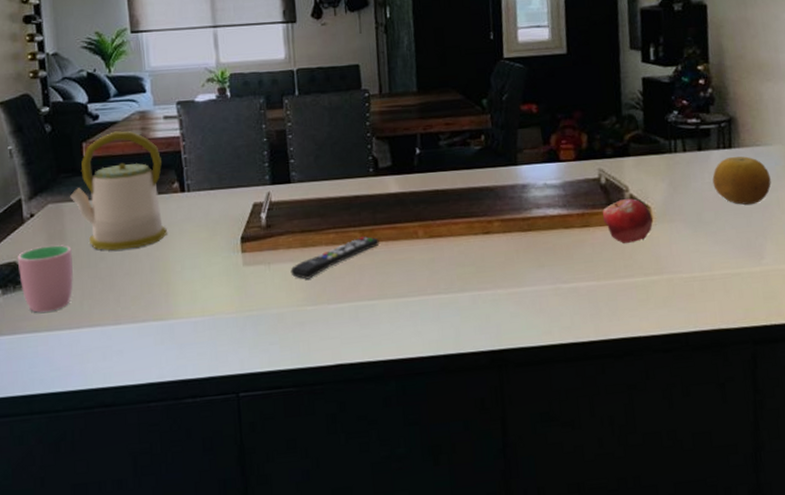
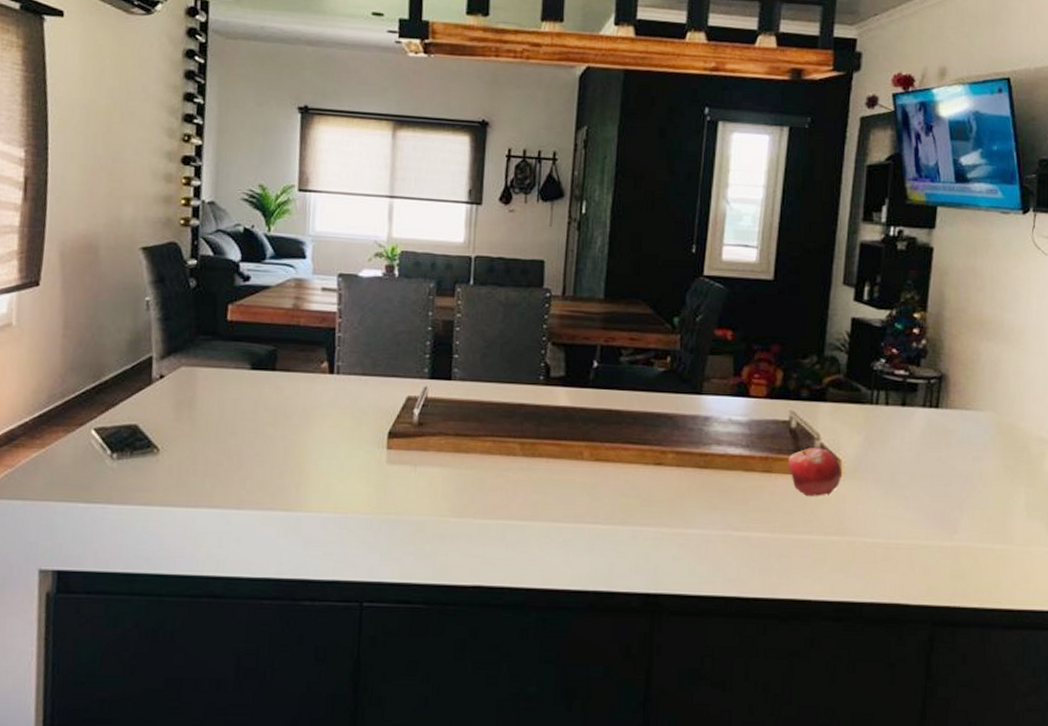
cup: present [18,245,73,313] -> none [138,411,201,485]
kettle: present [70,131,167,251] -> none [207,296,313,428]
remote control: present [290,236,380,280] -> none [437,450,540,488]
fruit: present [712,156,771,205] -> none [913,417,977,473]

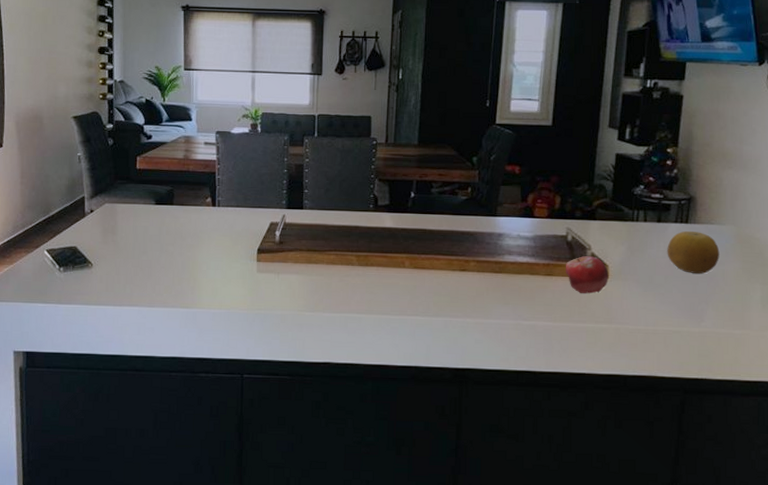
fruit: none [913,417,977,473] -> present [667,230,720,274]

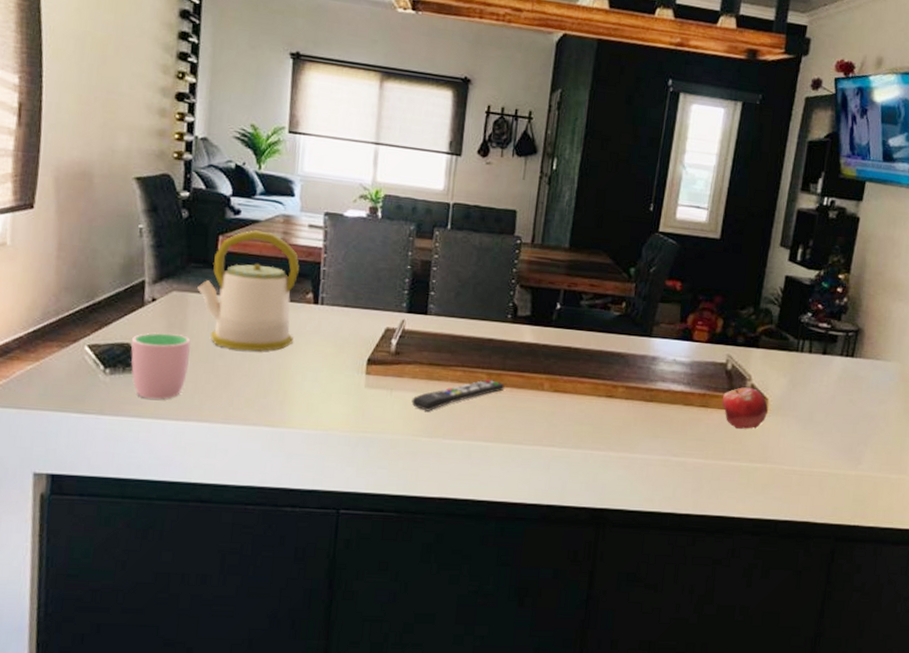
cup: none [78,236,121,290] -> present [131,332,191,400]
kettle: none [123,150,199,248] -> present [197,230,299,351]
remote control: none [295,261,372,290] -> present [411,379,505,412]
fruit: present [667,230,720,274] -> none [829,365,883,413]

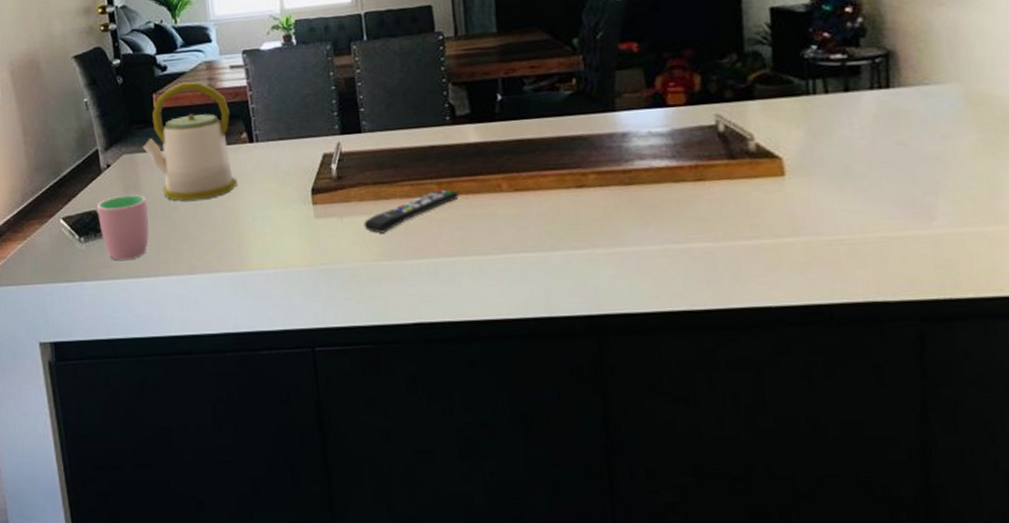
fruit: present [722,387,768,429] -> none [720,148,786,200]

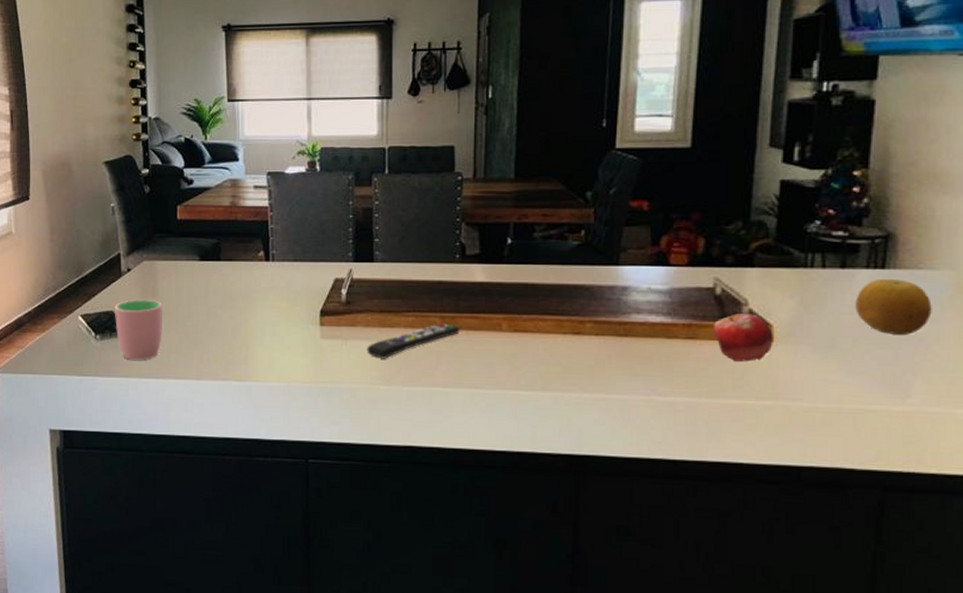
kettle: present [143,81,237,201] -> none [163,197,250,311]
fruit: none [720,148,786,200] -> present [713,314,773,362]
fruit: none [864,97,945,156] -> present [855,278,932,336]

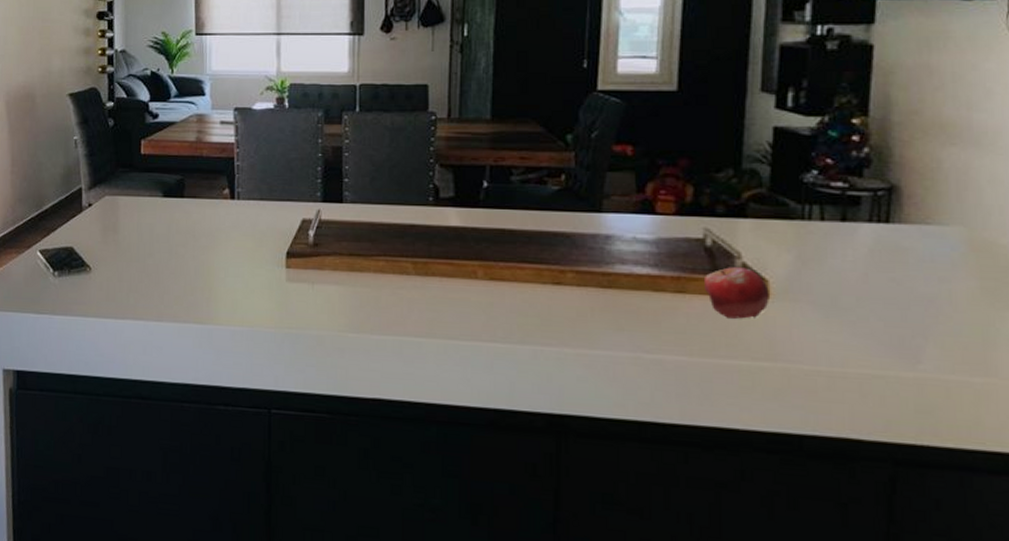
cup: present [115,298,163,360] -> none [74,235,124,299]
remote control: present [367,323,460,359] -> none [334,269,433,305]
fruit: present [855,278,932,336] -> none [858,233,943,296]

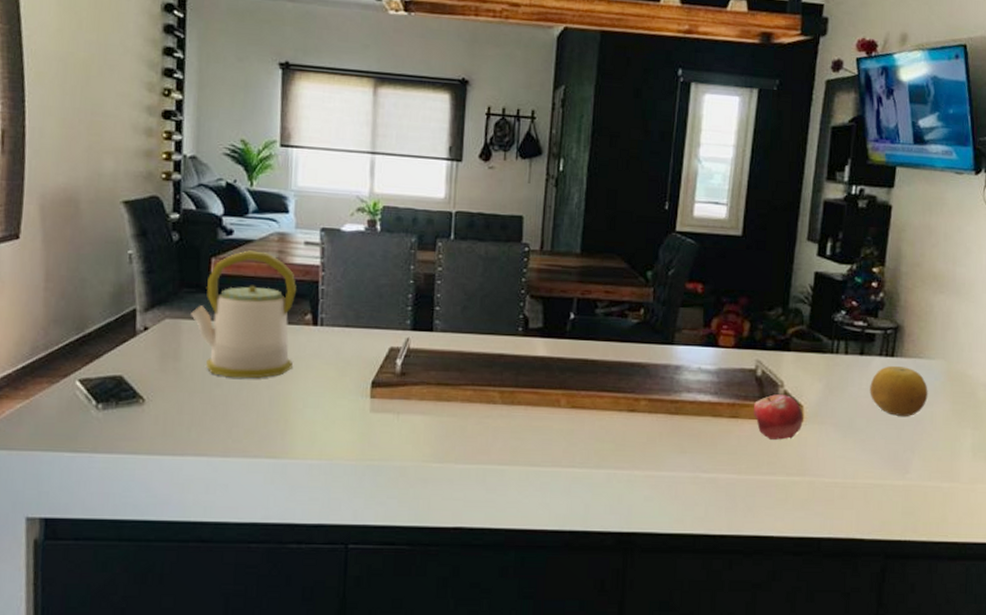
kettle: none [126,132,214,249] -> present [191,250,296,379]
fruit: none [858,233,943,296] -> present [870,365,928,417]

